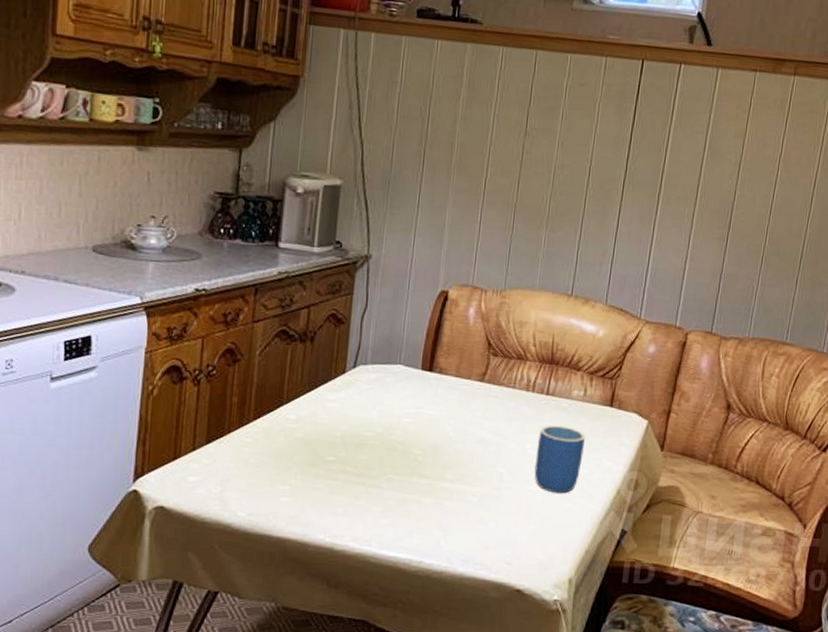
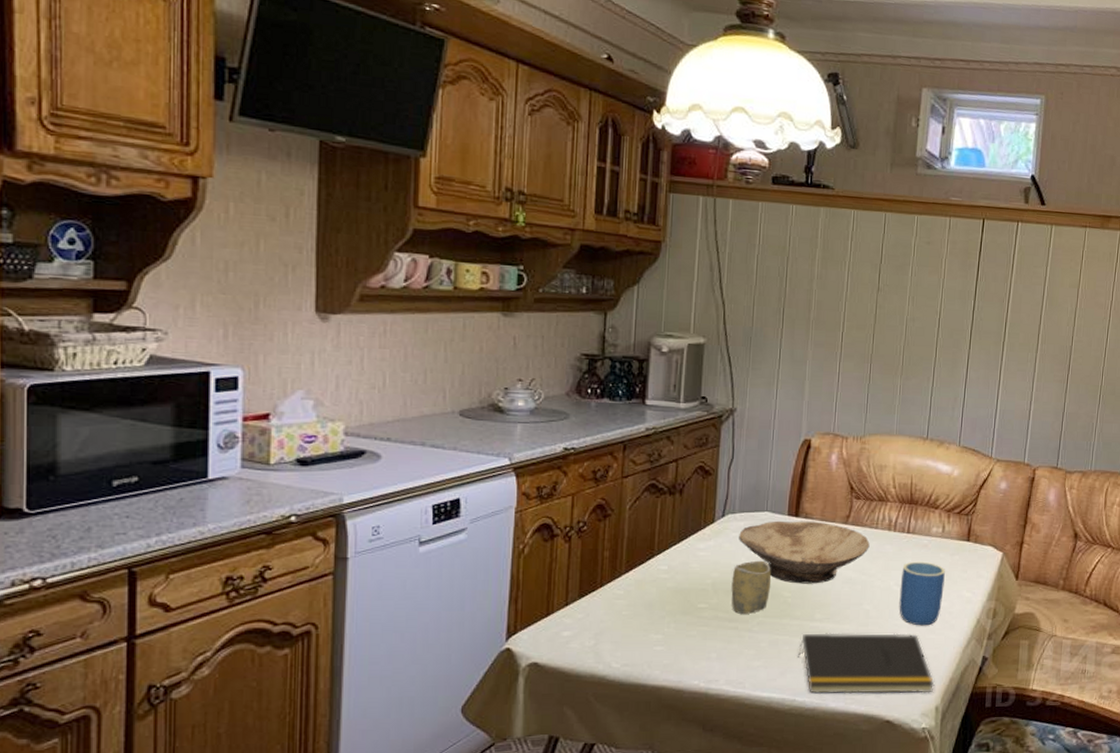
cup: none [360,415,402,470] -> present [731,561,771,614]
bowl: none [370,374,506,443] -> present [739,520,870,584]
notepad: none [427,494,569,564] -> present [798,633,935,694]

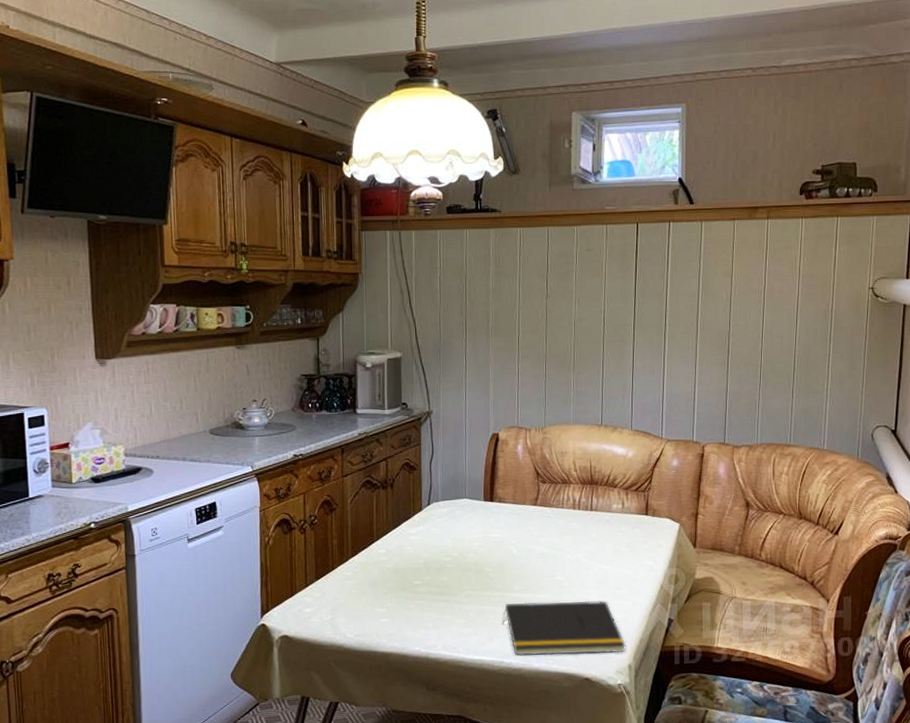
cup: present [731,561,771,614] -> none [440,542,474,588]
bowl: present [739,520,870,584] -> none [443,504,558,560]
mug: present [899,561,945,626] -> none [588,535,628,593]

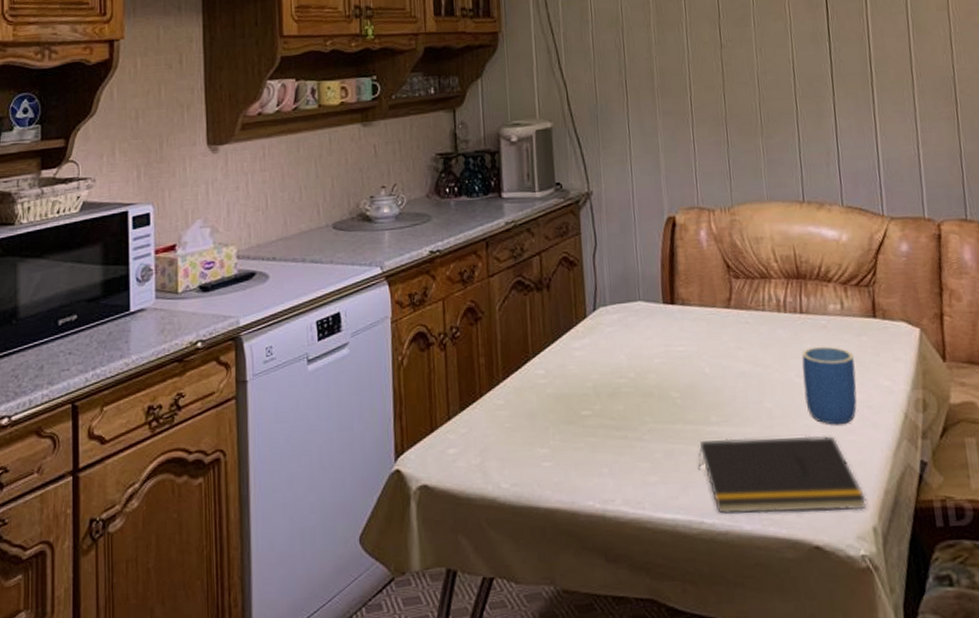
mug: none [588,535,628,593] -> present [802,346,857,425]

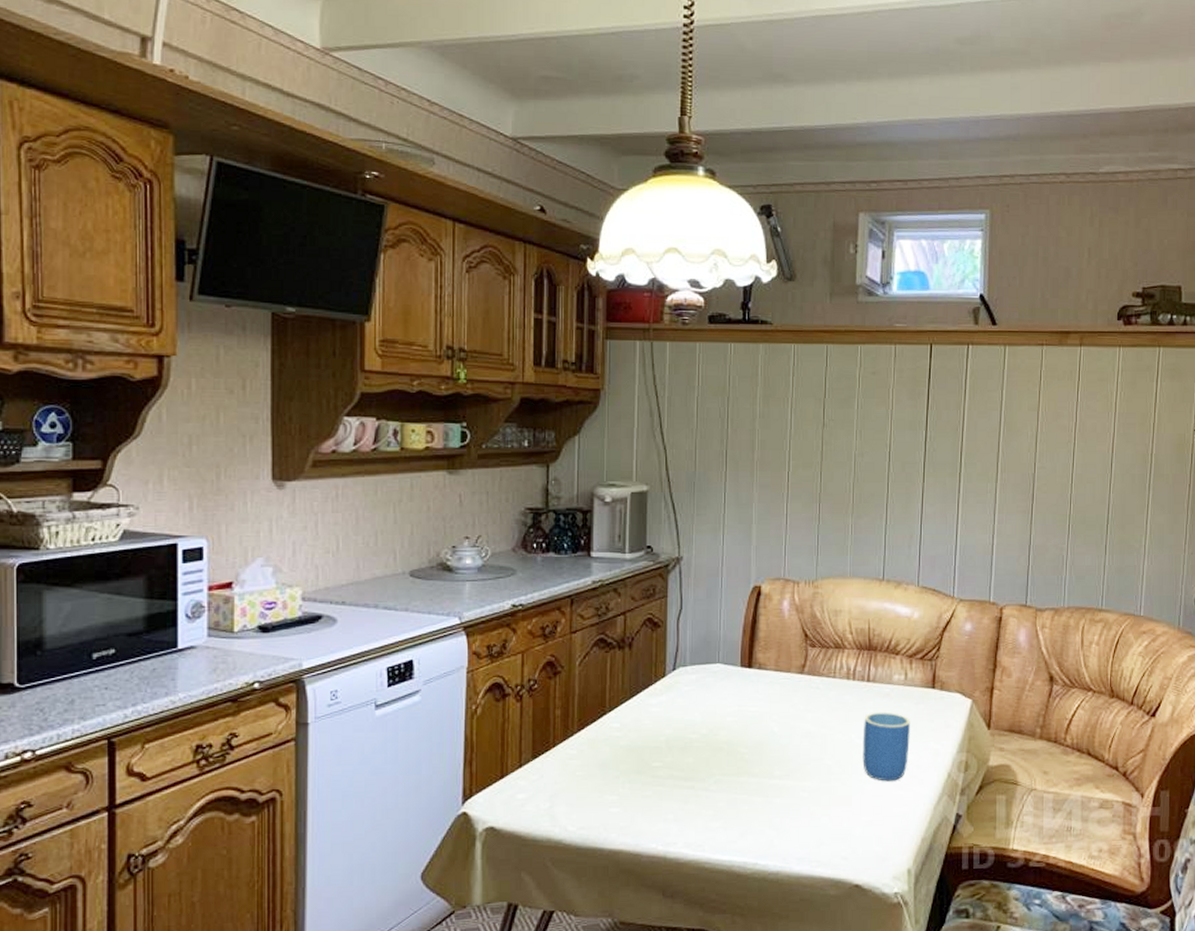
notepad: present [698,435,867,514] -> none [758,790,905,857]

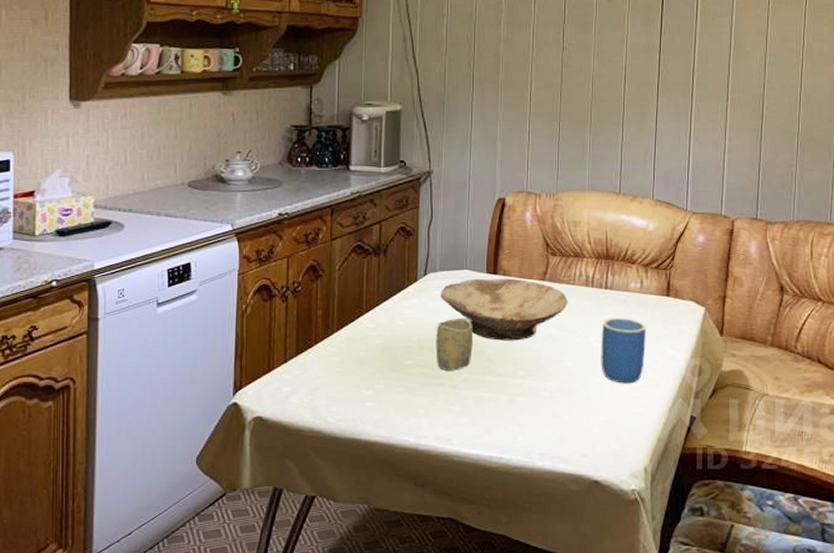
cup: none [686,716,726,772] -> present [436,319,473,371]
bowl: none [691,672,828,739] -> present [441,278,568,341]

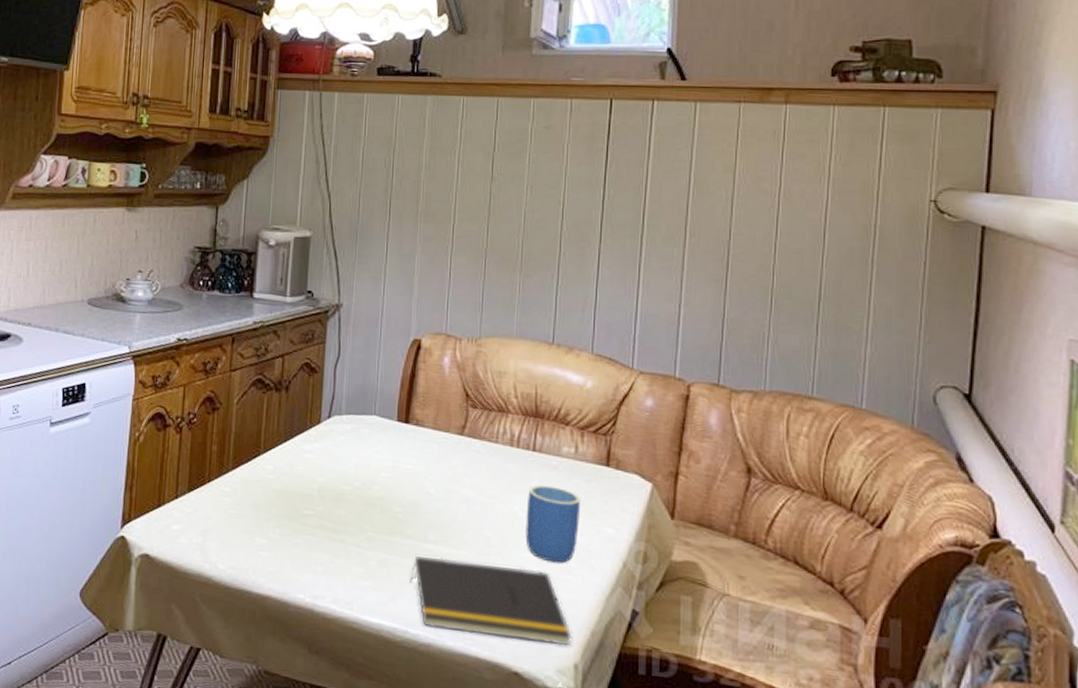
cup: present [436,319,473,371] -> none [337,468,380,527]
bowl: present [441,278,568,341] -> none [345,426,489,501]
notepad: none [503,390,642,453] -> present [410,556,572,646]

